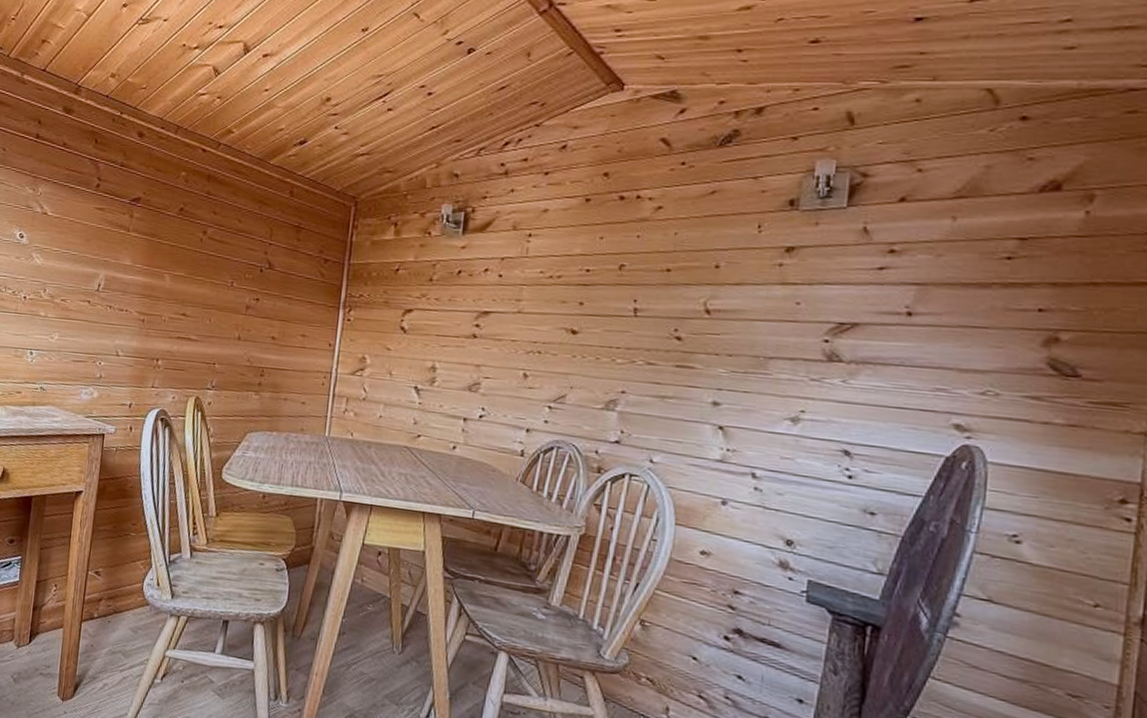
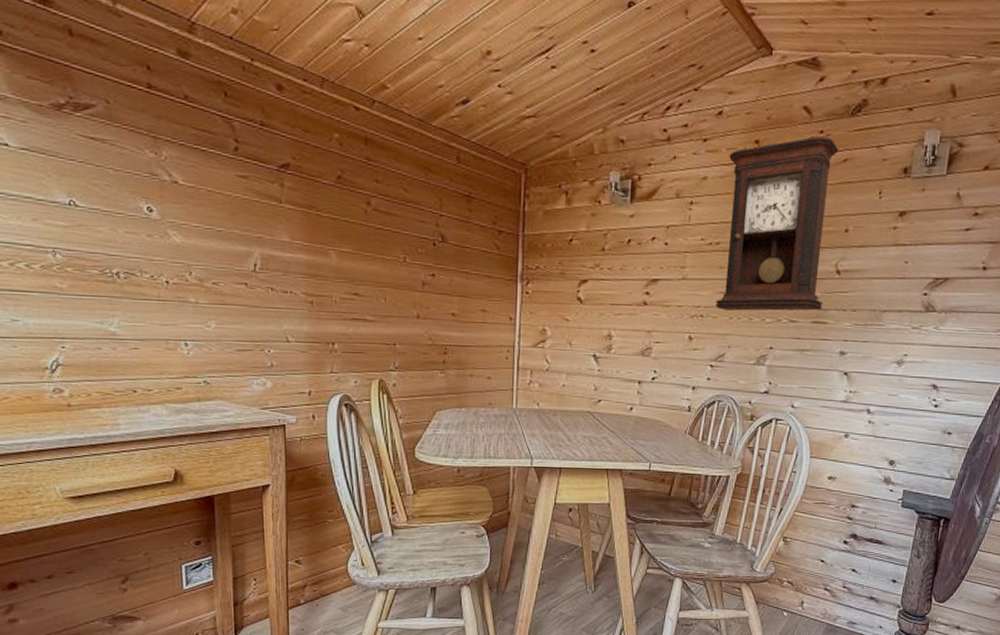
pendulum clock: none [556,168,705,353] -> present [715,136,839,311]

